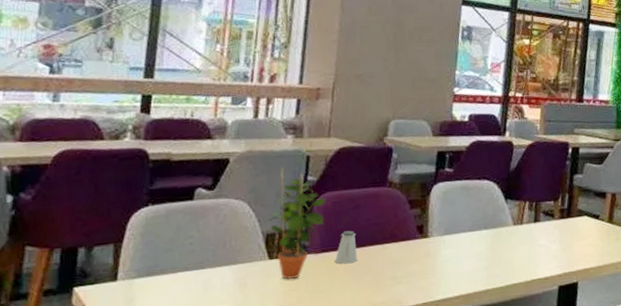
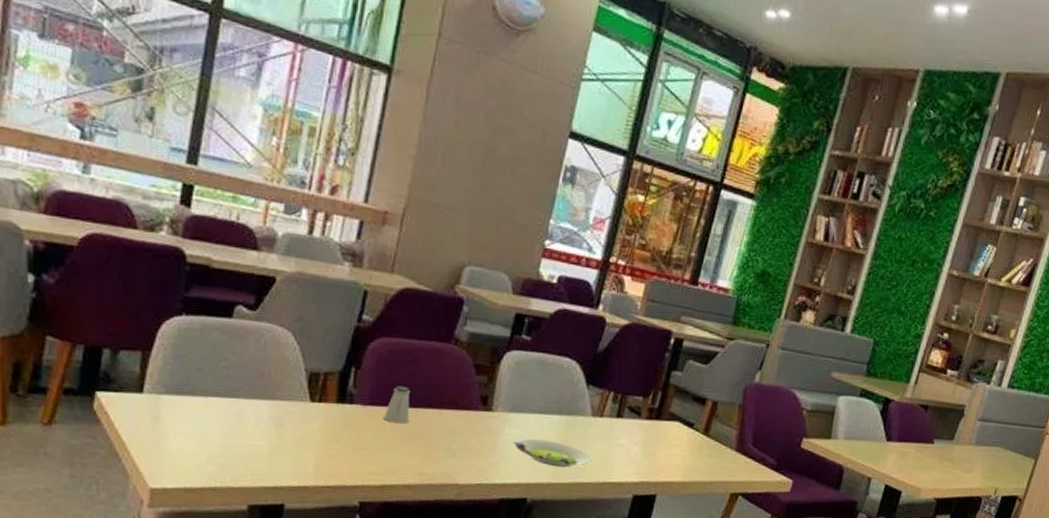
potted plant: present [267,166,326,280] -> none [312,298,380,429]
salad plate: none [450,252,520,275] -> present [514,438,593,467]

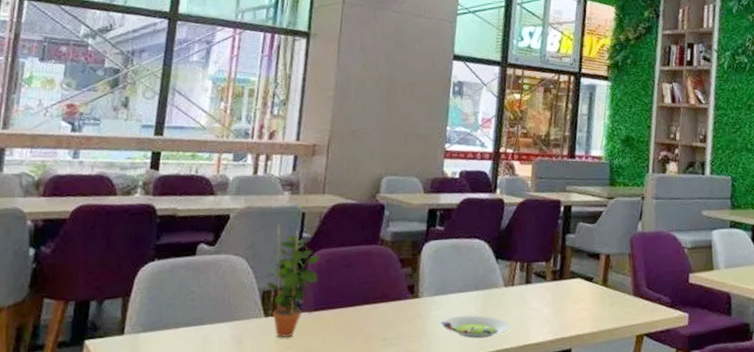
potted plant: none [312,298,380,429] -> present [263,223,320,339]
saltshaker: present [382,386,411,424] -> none [326,289,350,324]

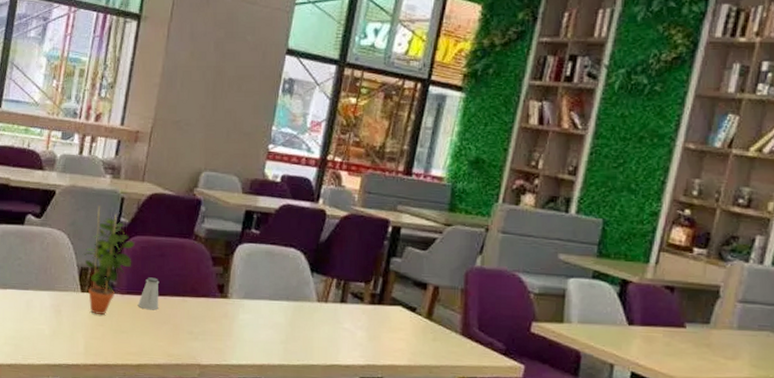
saltshaker: none [326,289,350,324] -> present [137,277,160,310]
salad plate: present [441,315,511,339] -> none [248,323,320,350]

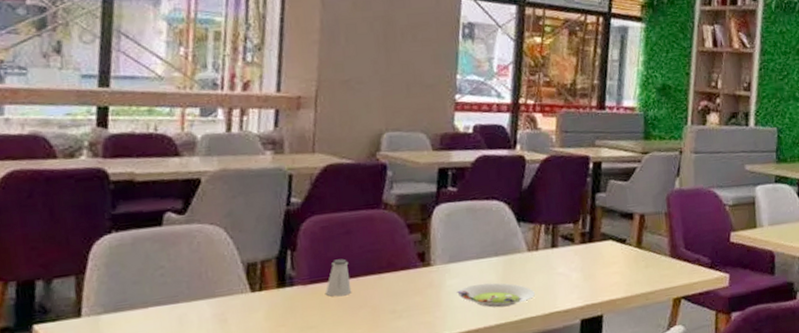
potted plant: present [82,205,135,315] -> none [247,187,313,315]
salad plate: none [248,323,320,350] -> present [457,282,536,308]

